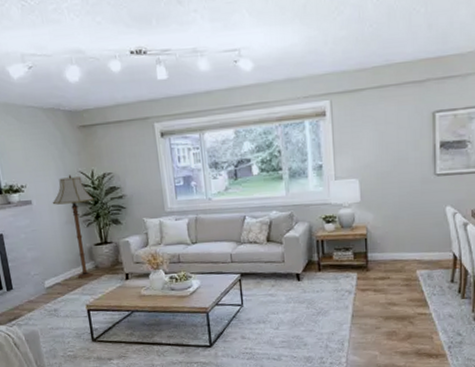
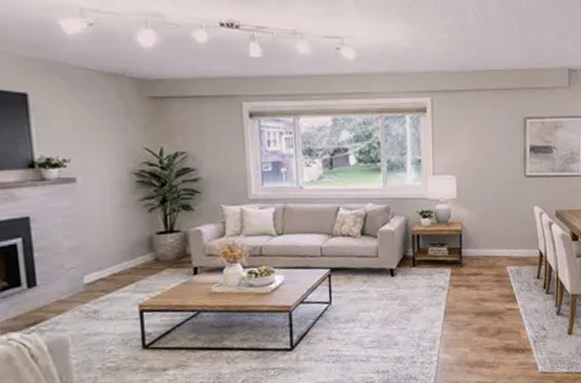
floor lamp: present [52,175,95,278] -> none [104,151,161,273]

